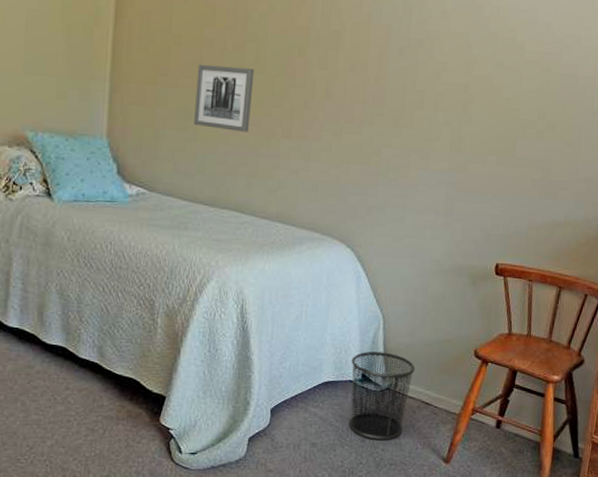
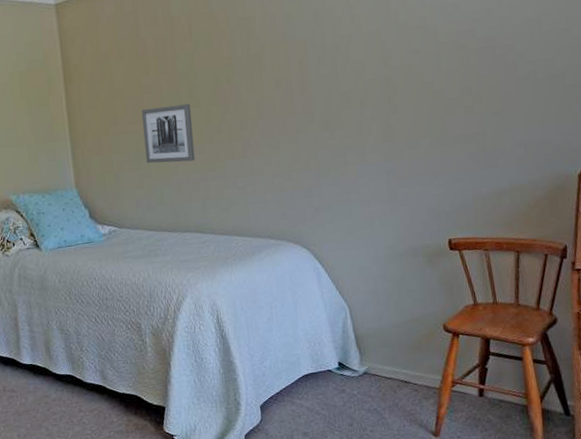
waste bin: present [349,351,416,440] -> none [326,339,389,423]

